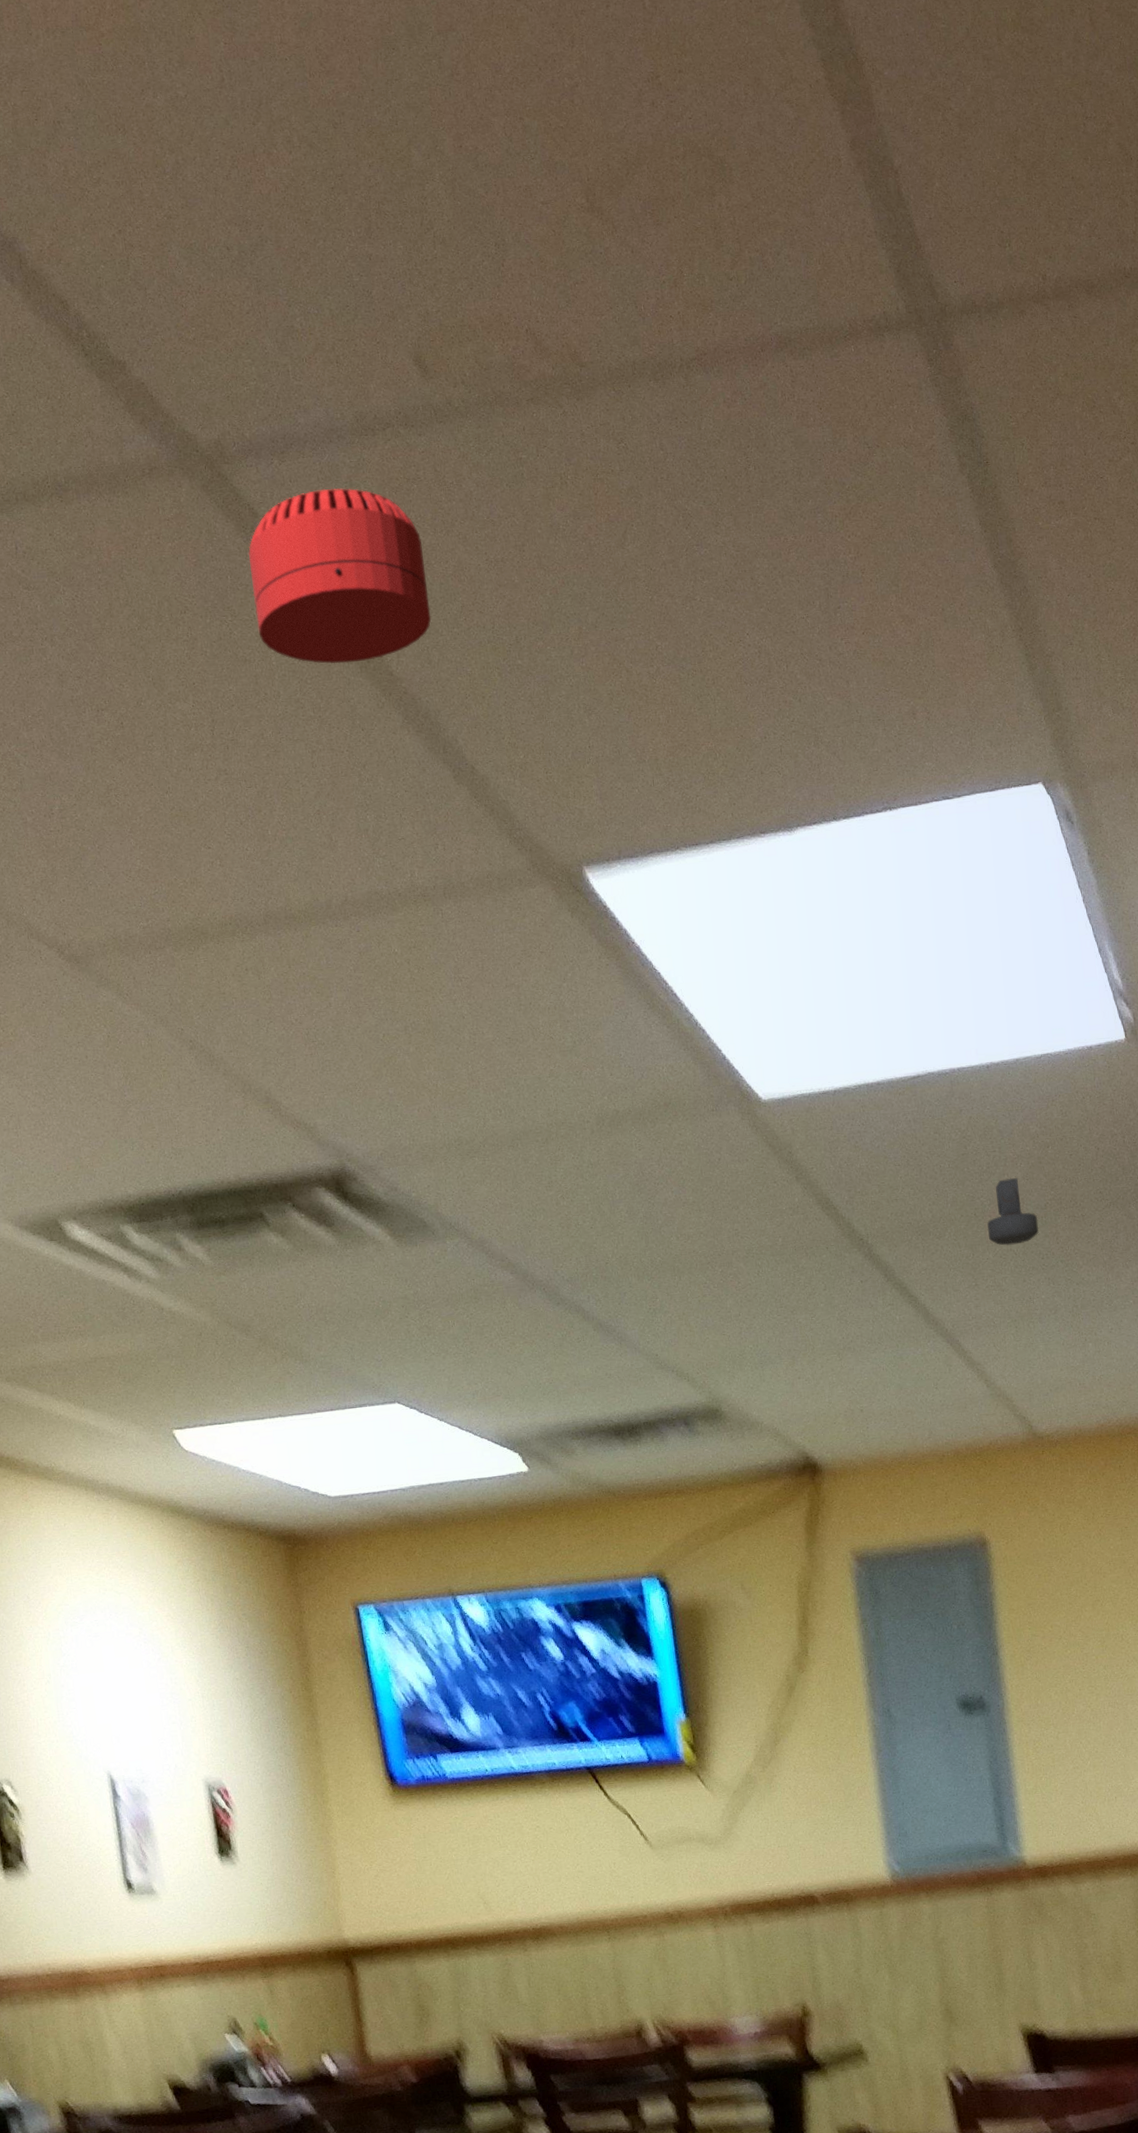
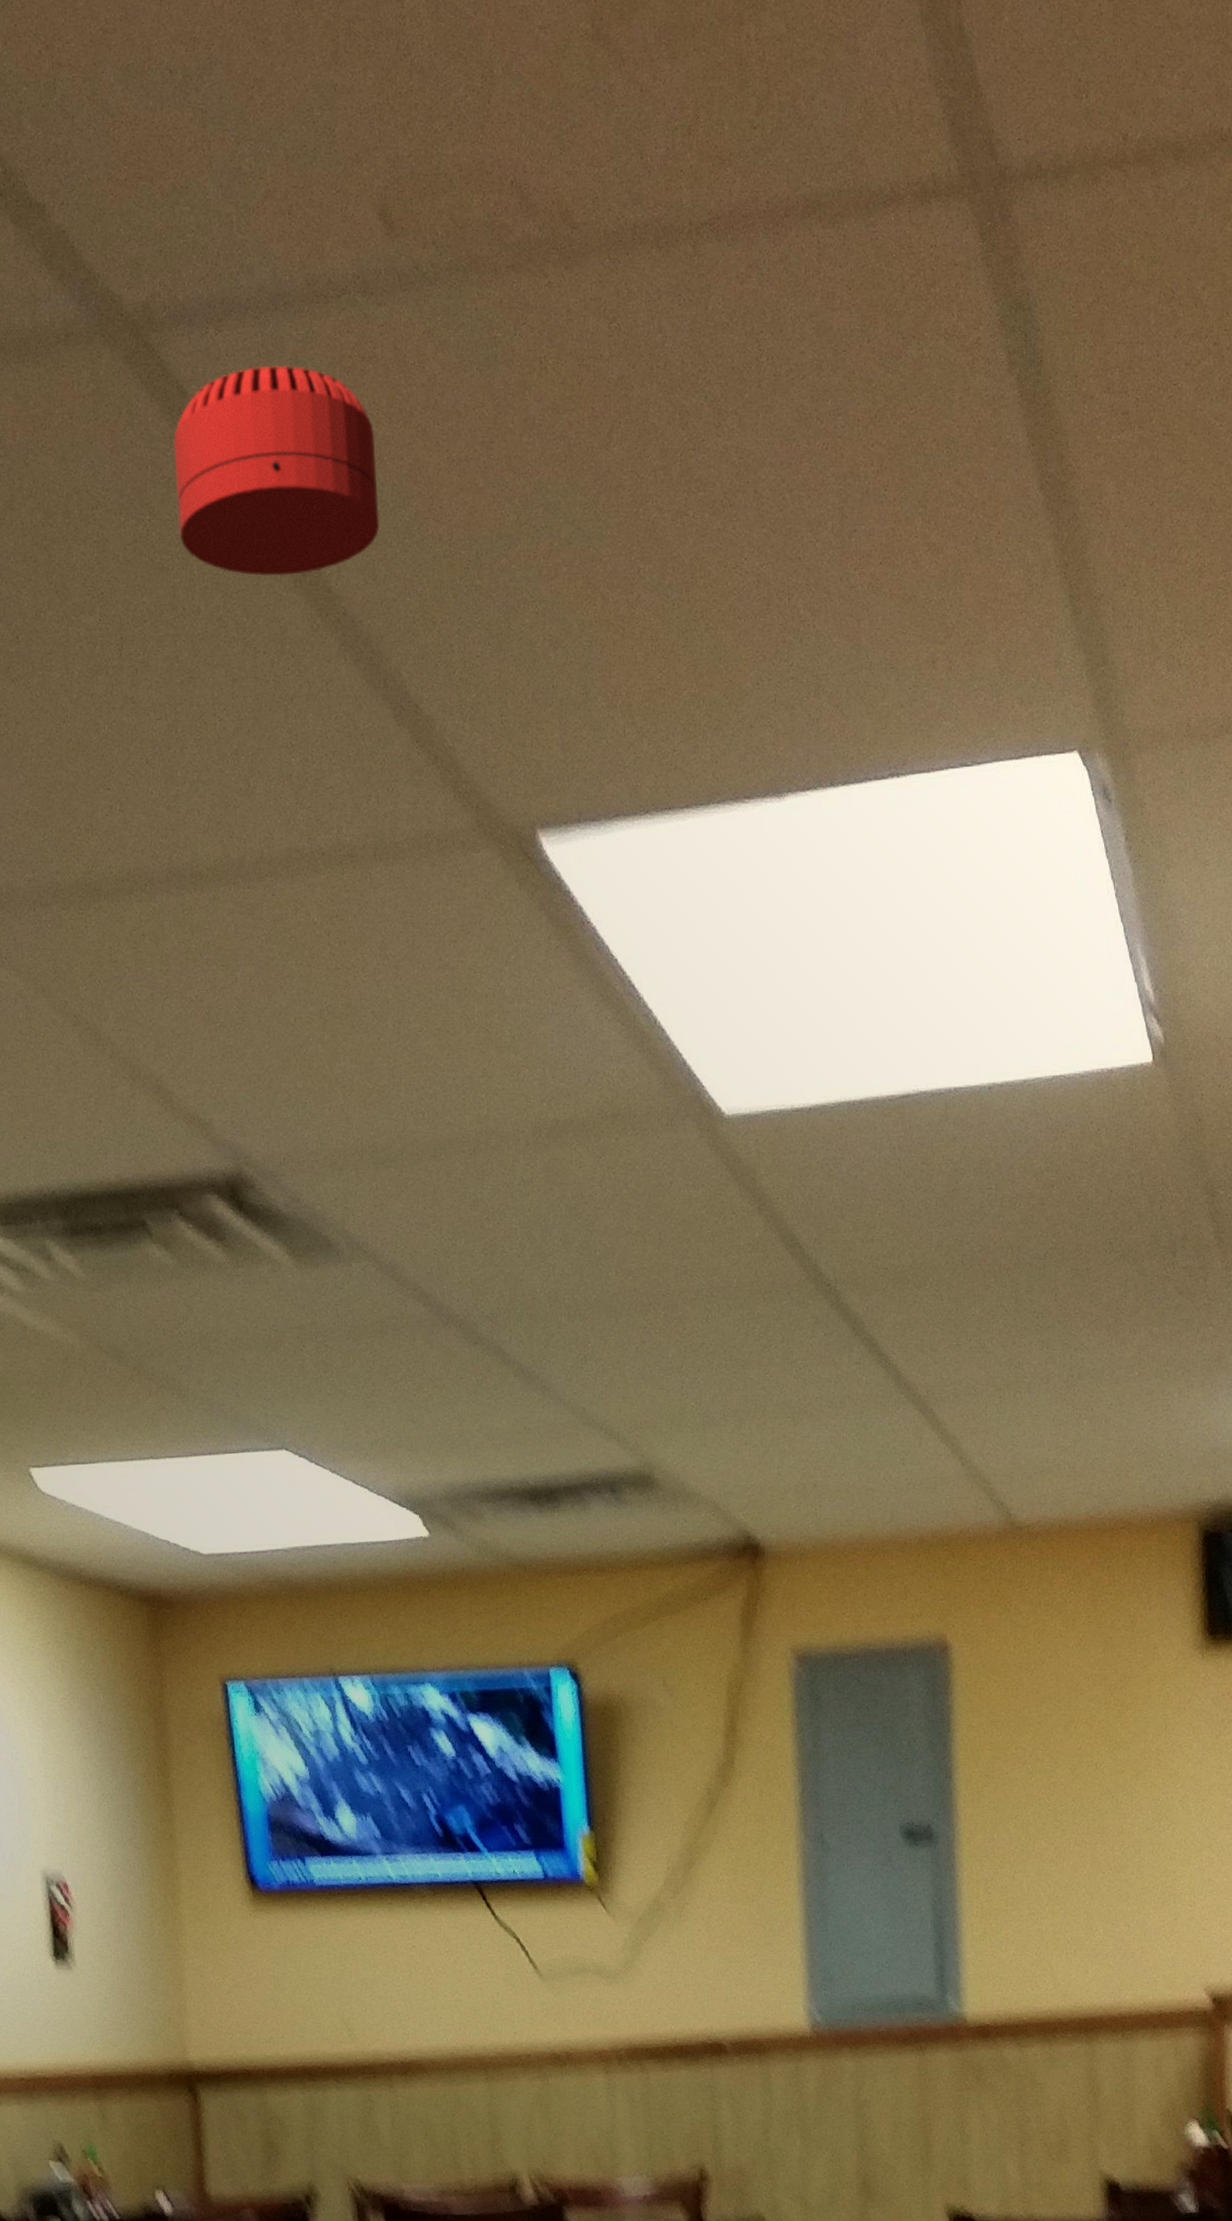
security camera: present [987,1178,1039,1246] -> none [975,1220,1036,1300]

